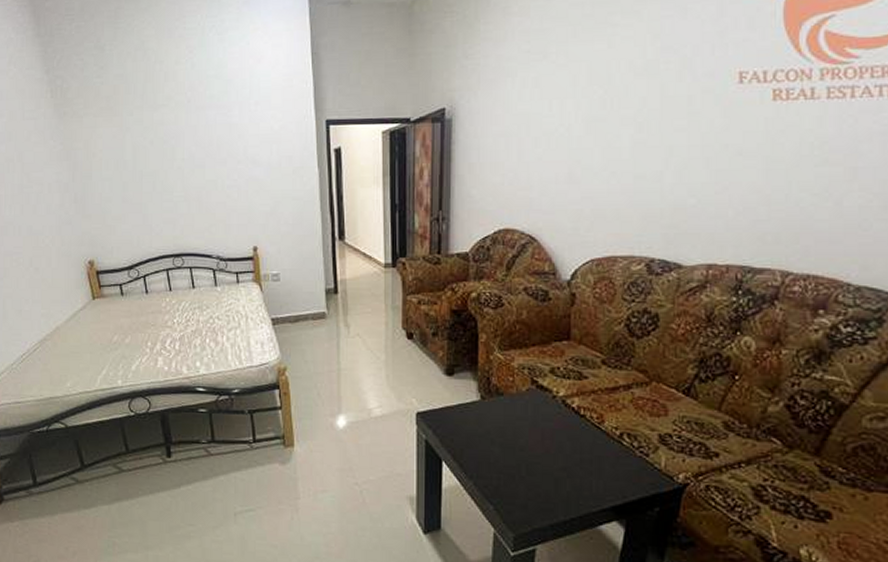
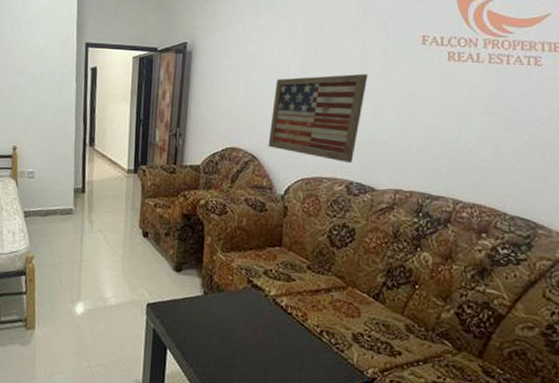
wall art: none [548,126,670,237] -> present [268,73,368,164]

